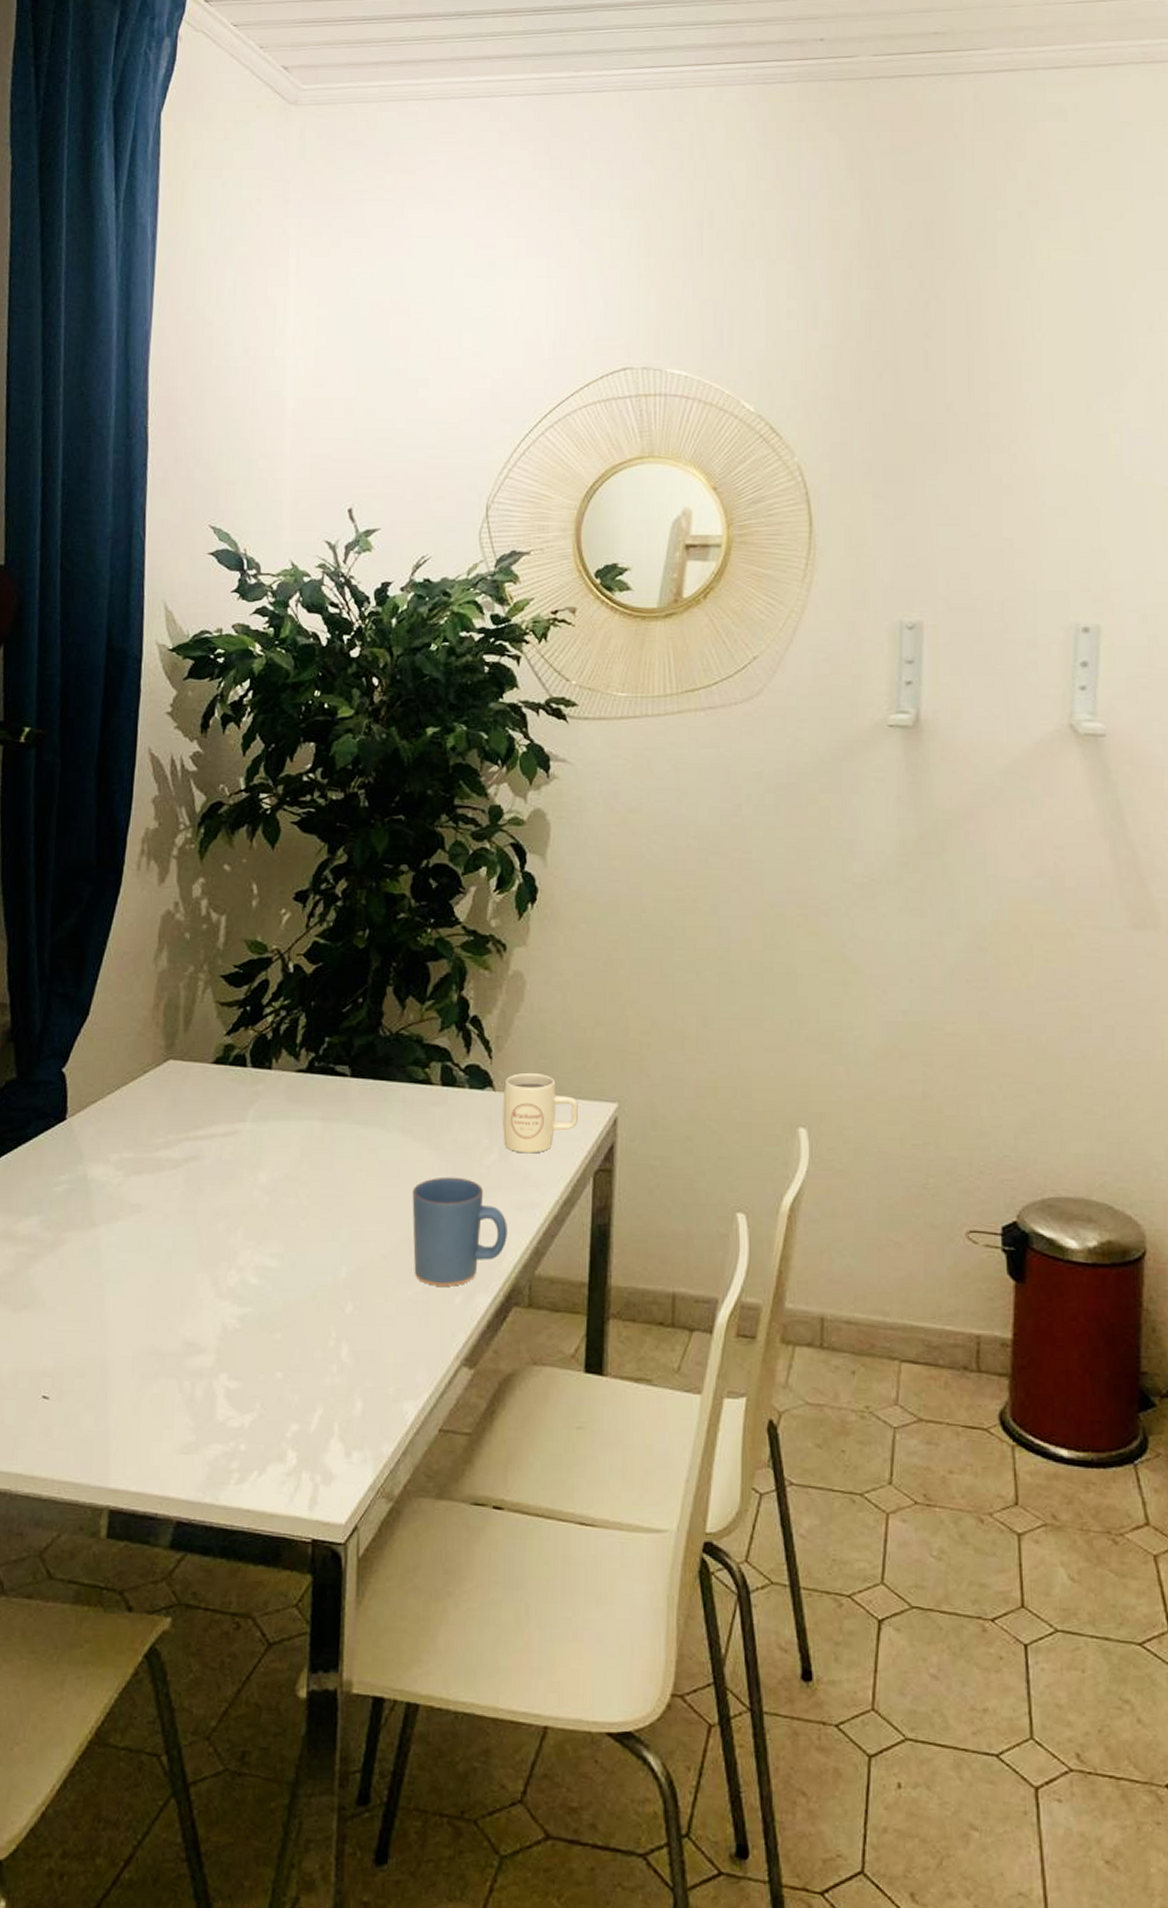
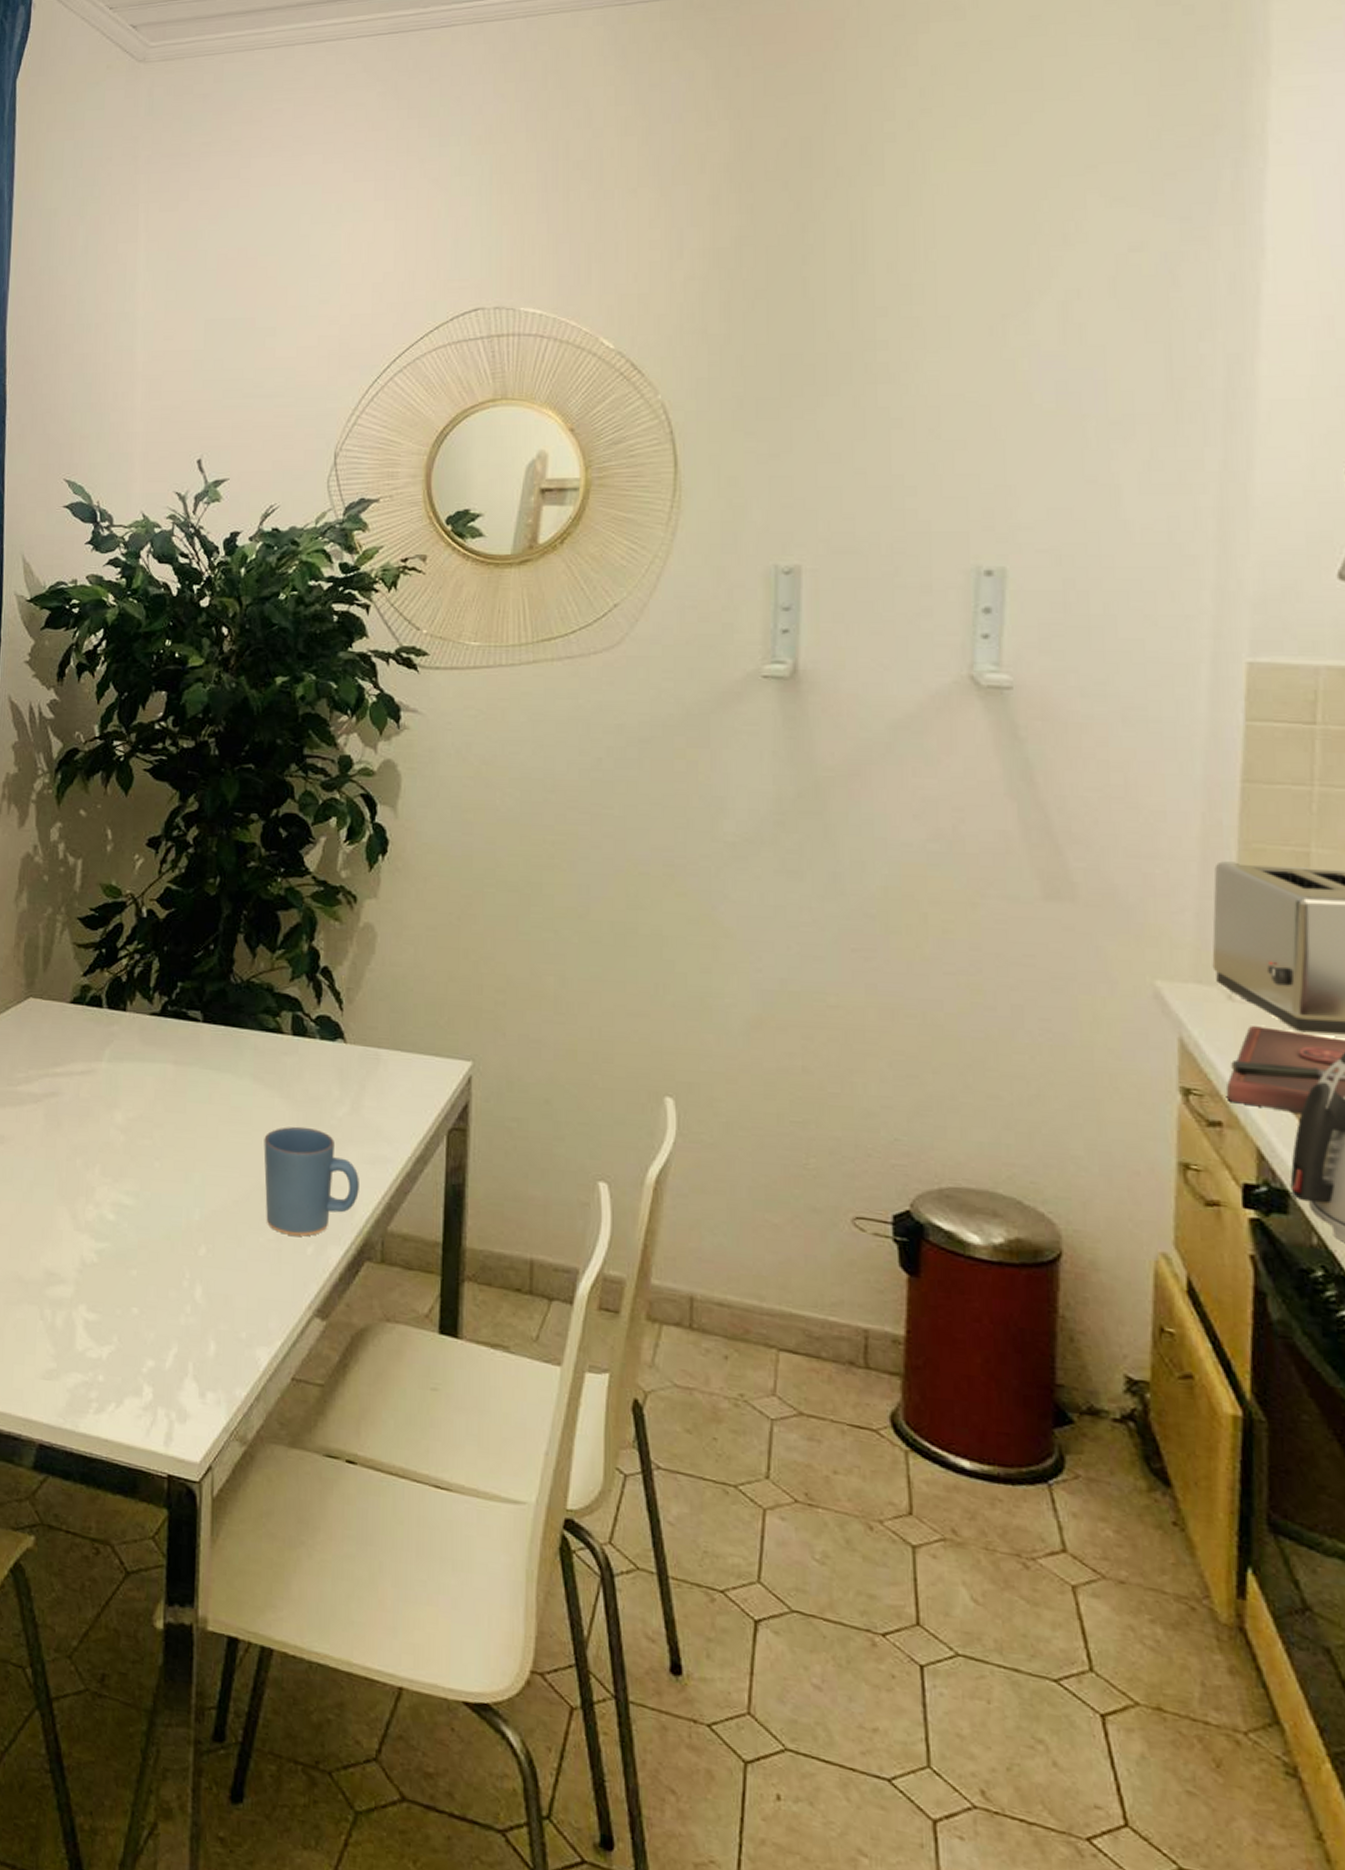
mug: present [502,1072,578,1154] -> none [353,1026,431,1108]

